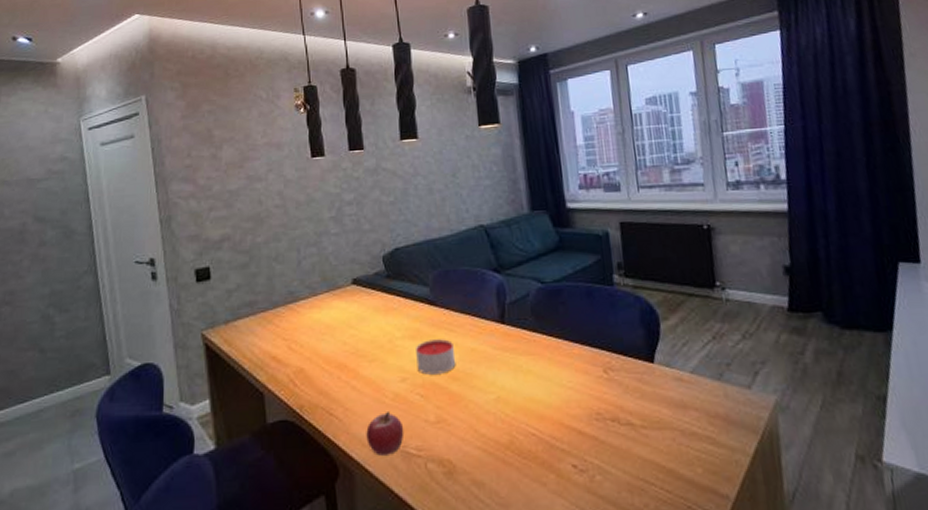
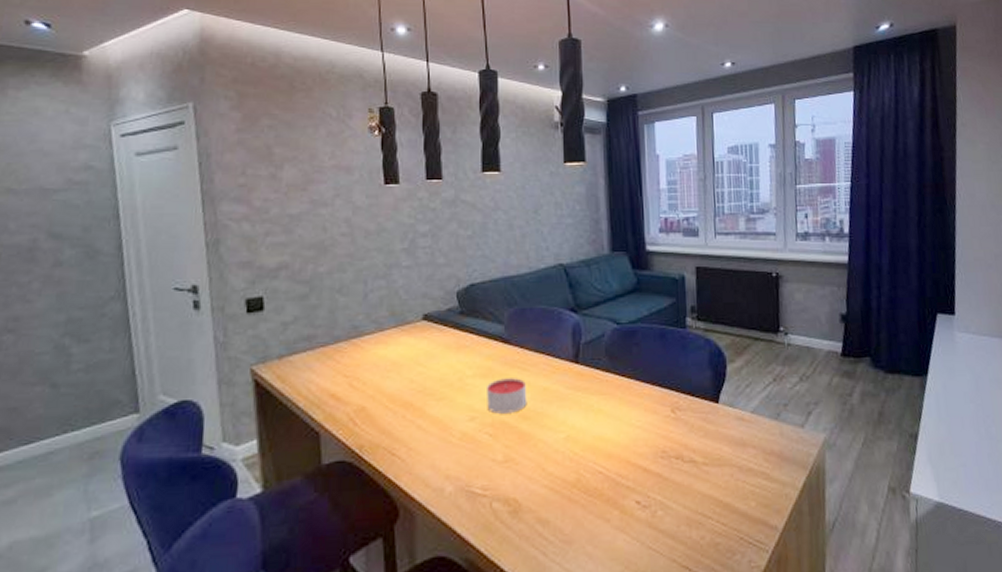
fruit: present [366,410,404,456] -> none [430,450,470,496]

